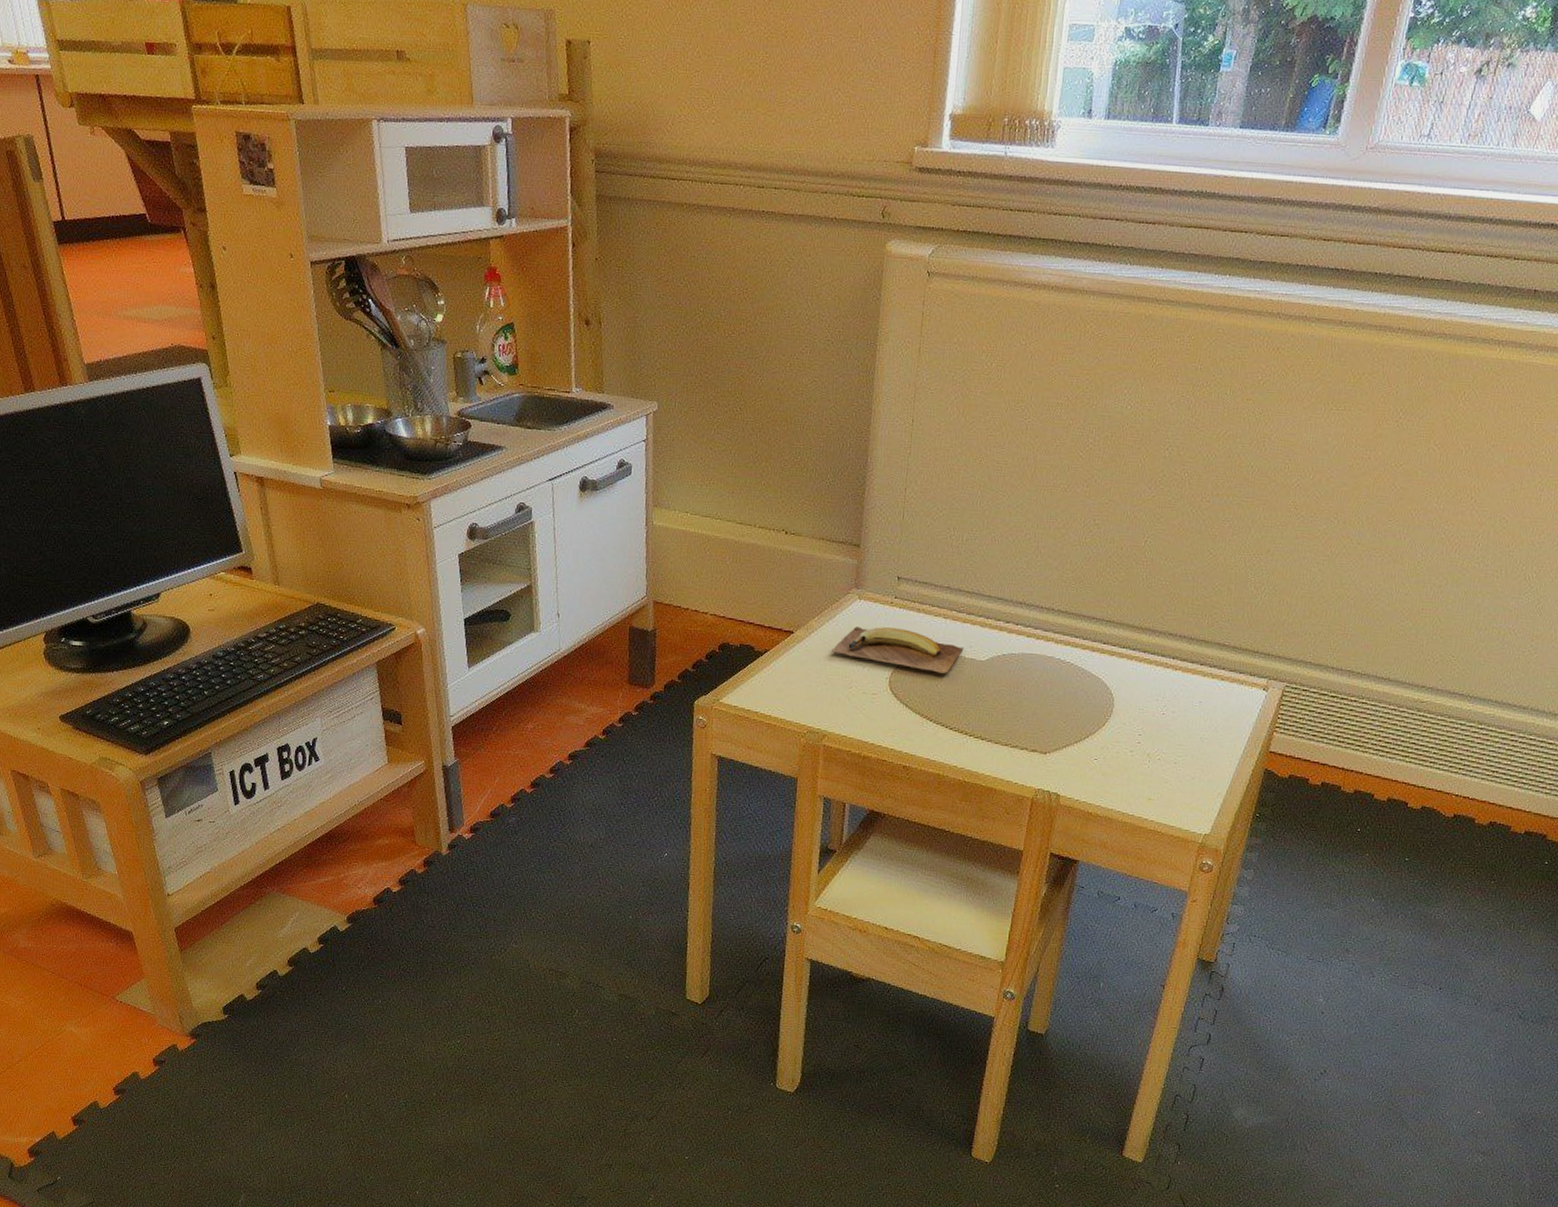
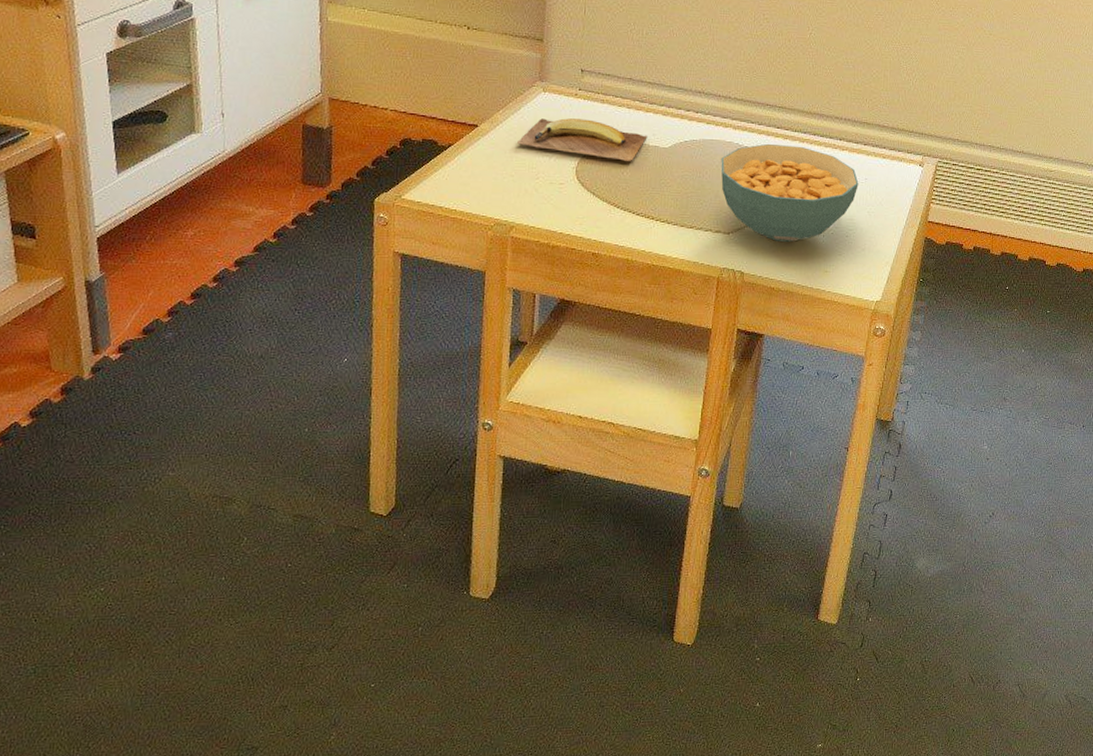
cereal bowl: none [1040,659,1192,766] -> present [721,143,859,243]

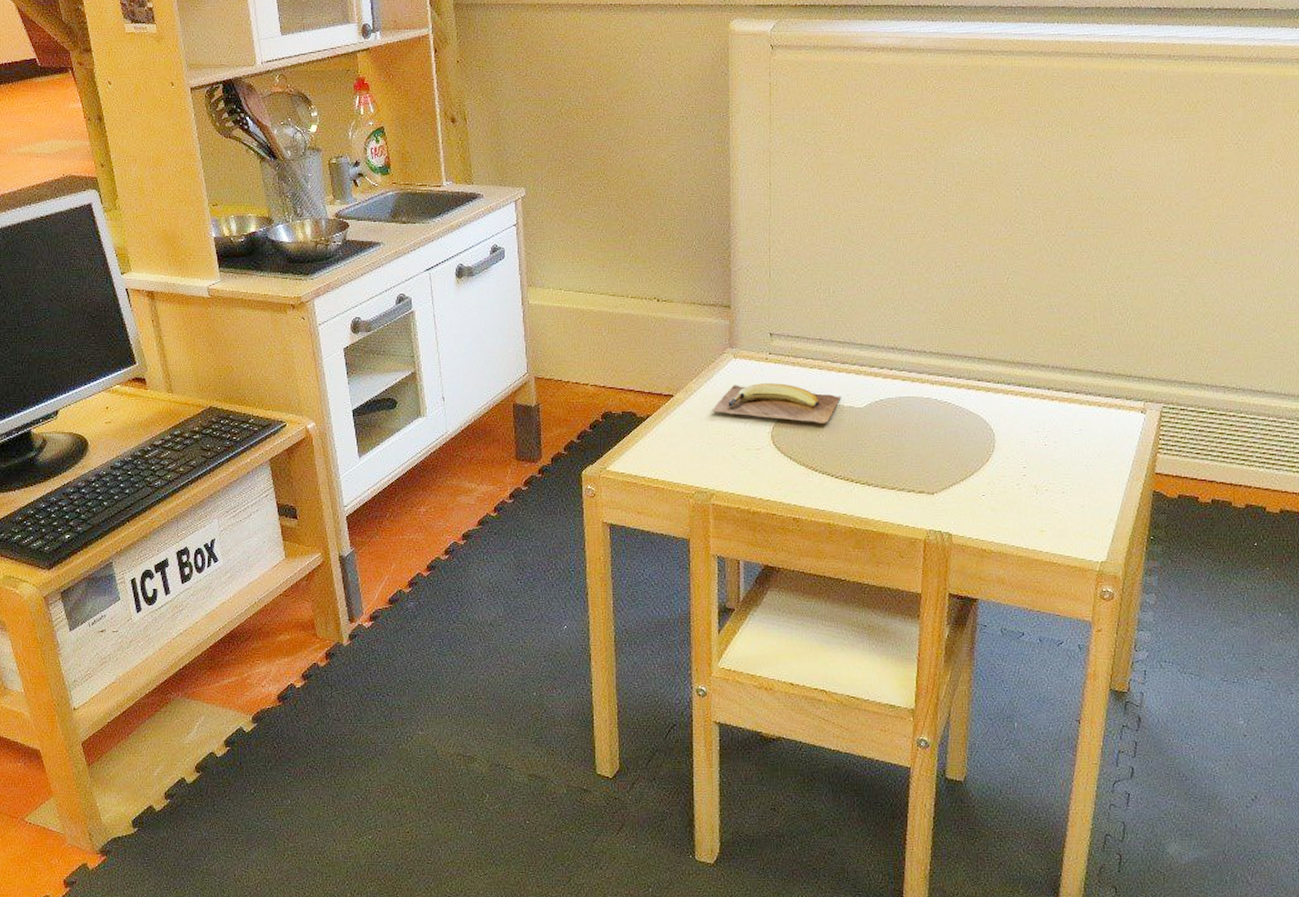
cereal bowl: present [721,143,859,243] -> none [920,397,1073,501]

